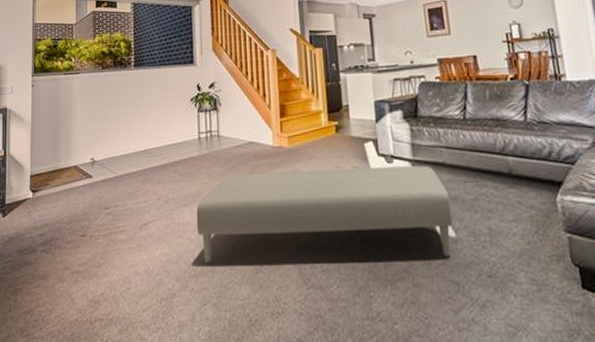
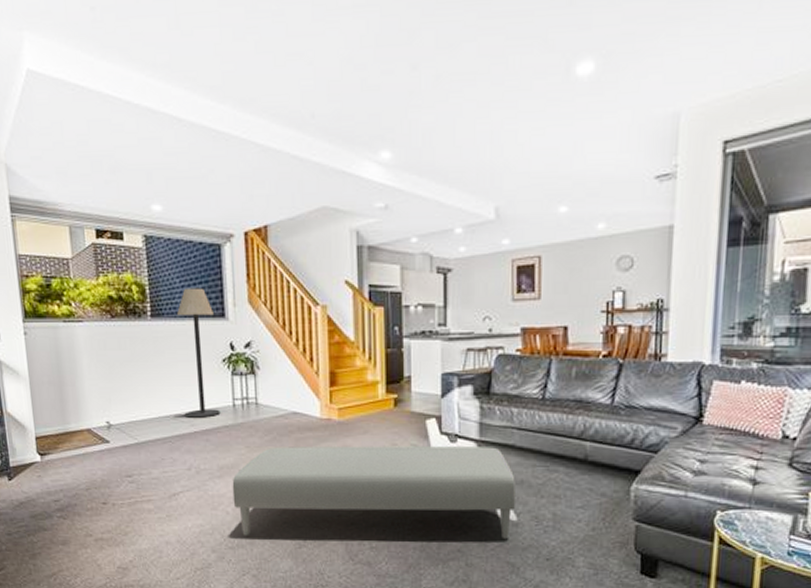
floor lamp: none [155,41,188,152] -> present [177,287,221,418]

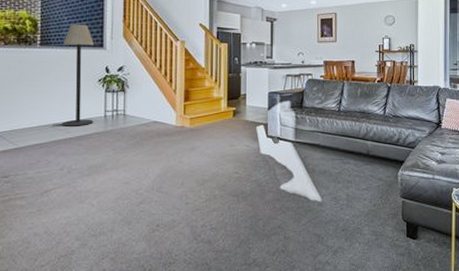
ottoman: present [232,446,515,540] -> none [98,146,320,225]

